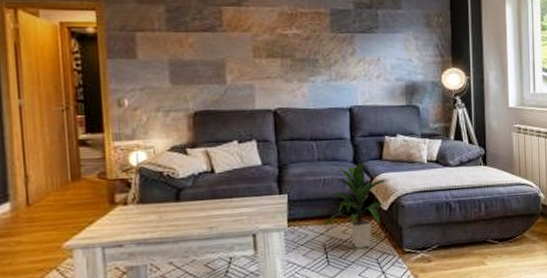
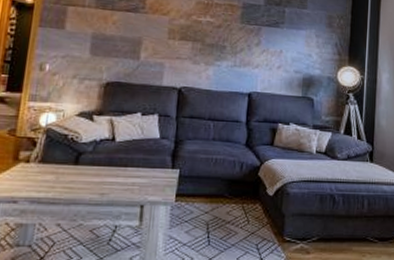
indoor plant: present [323,161,390,249] -> none [209,145,279,231]

